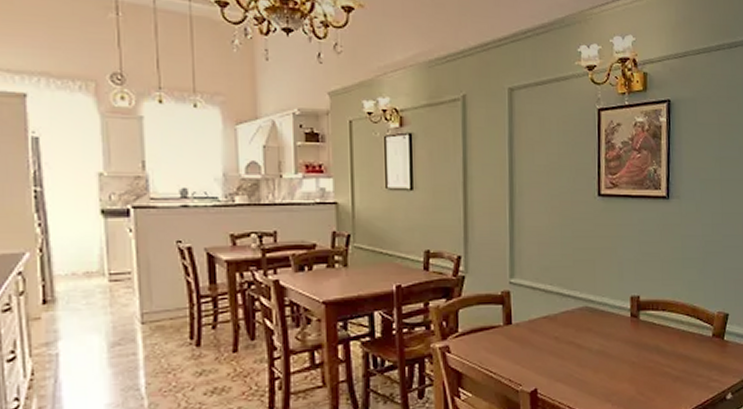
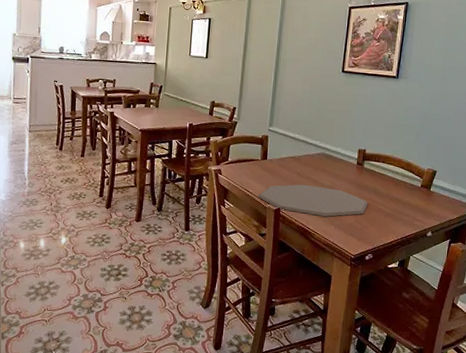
placemat: none [505,352,651,393] -> present [258,184,369,217]

